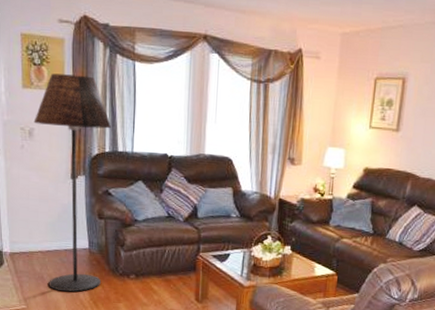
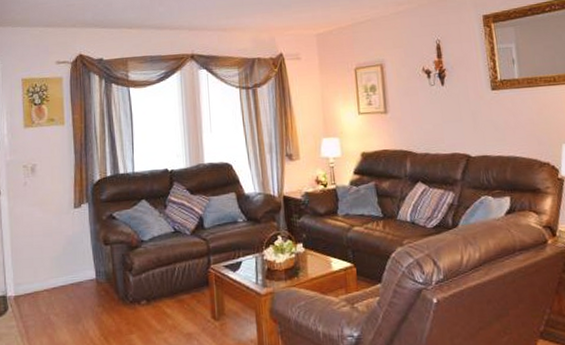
floor lamp: present [33,73,111,292] -> none [35,107,111,331]

